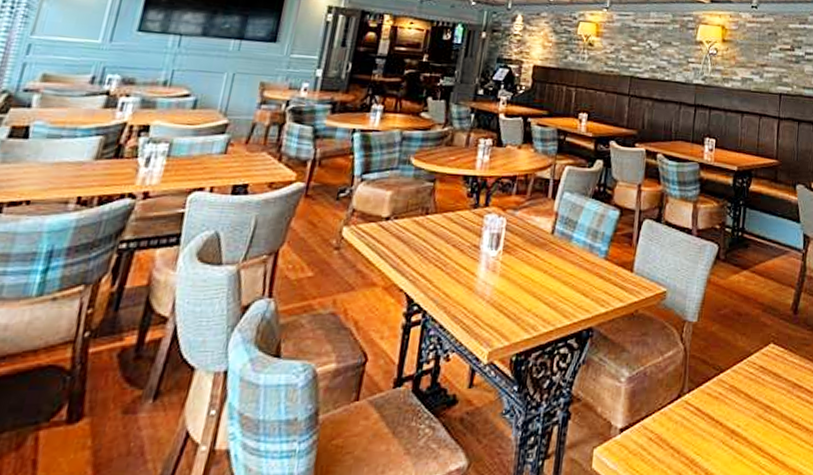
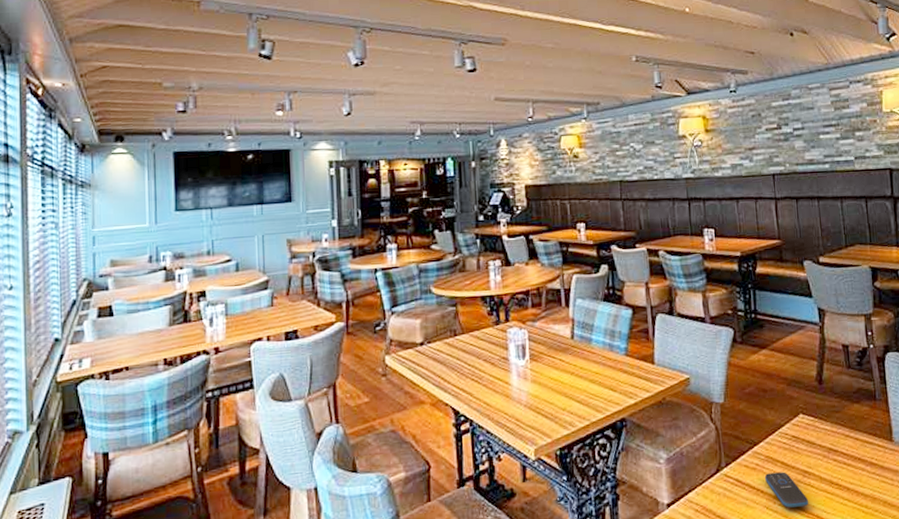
mobile phone: none [726,404,767,445] -> present [765,472,809,508]

